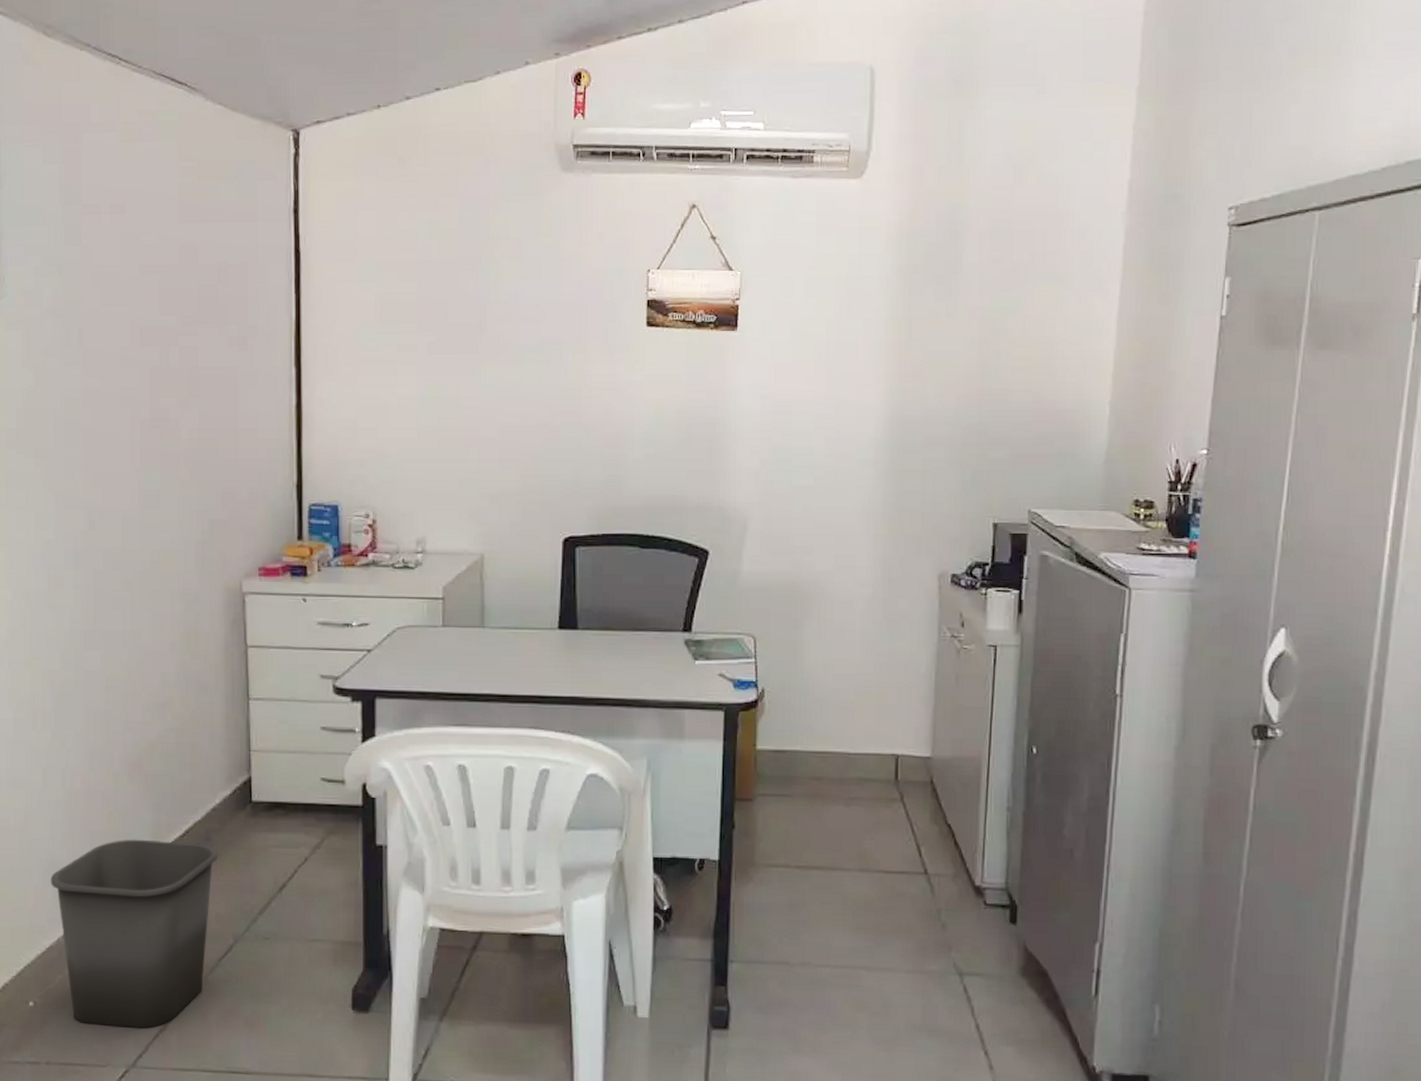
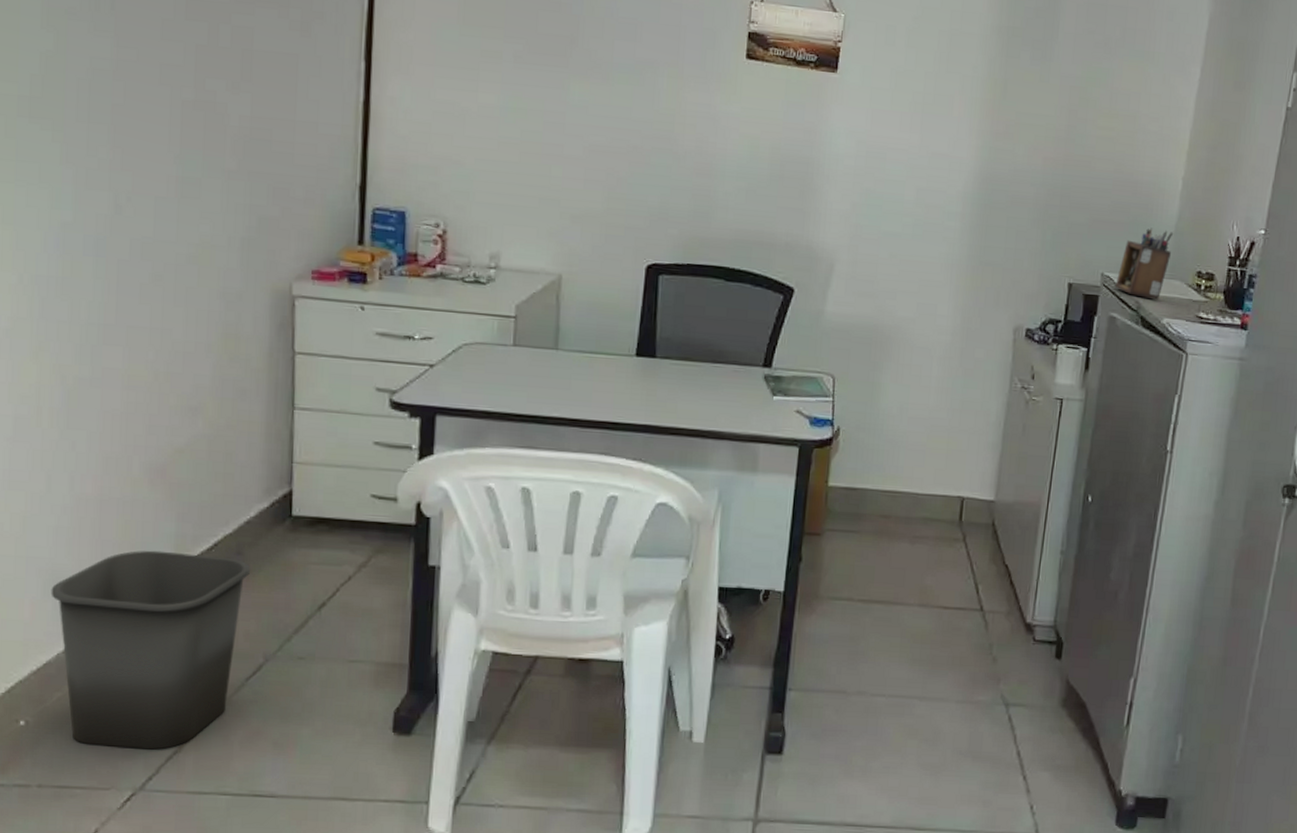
desk organizer: none [1044,458,1105,534] -> present [1115,227,1174,300]

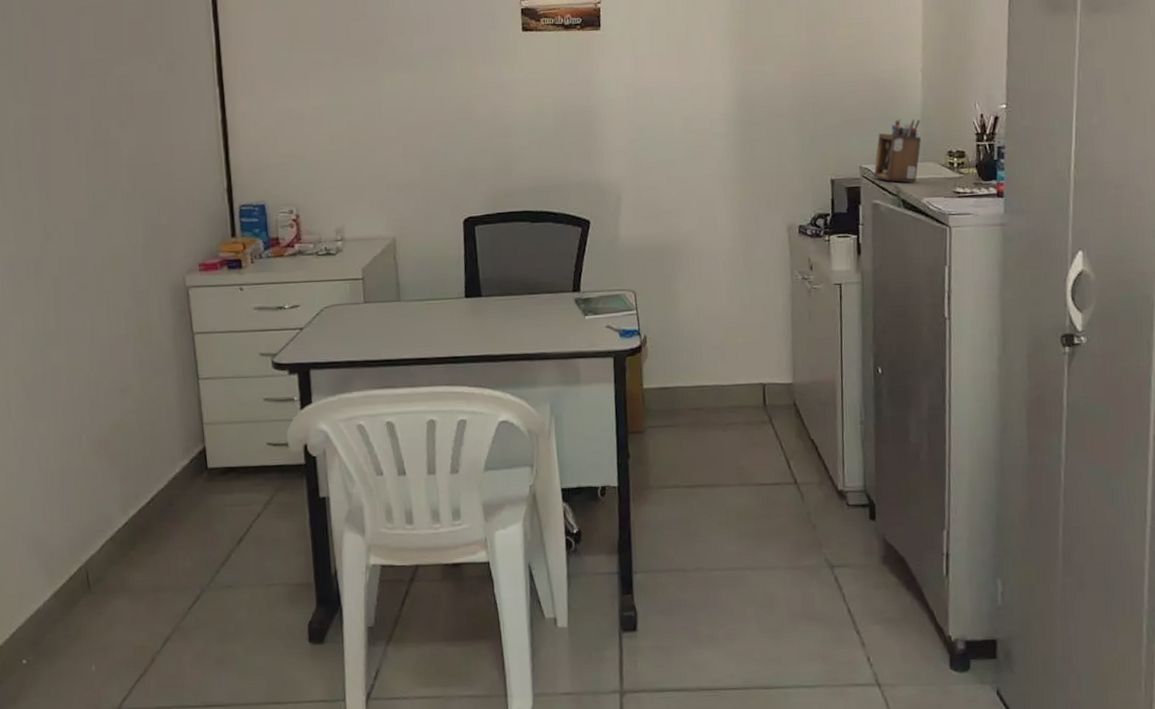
waste bin: present [50,550,250,750] -> none [33,509,181,675]

